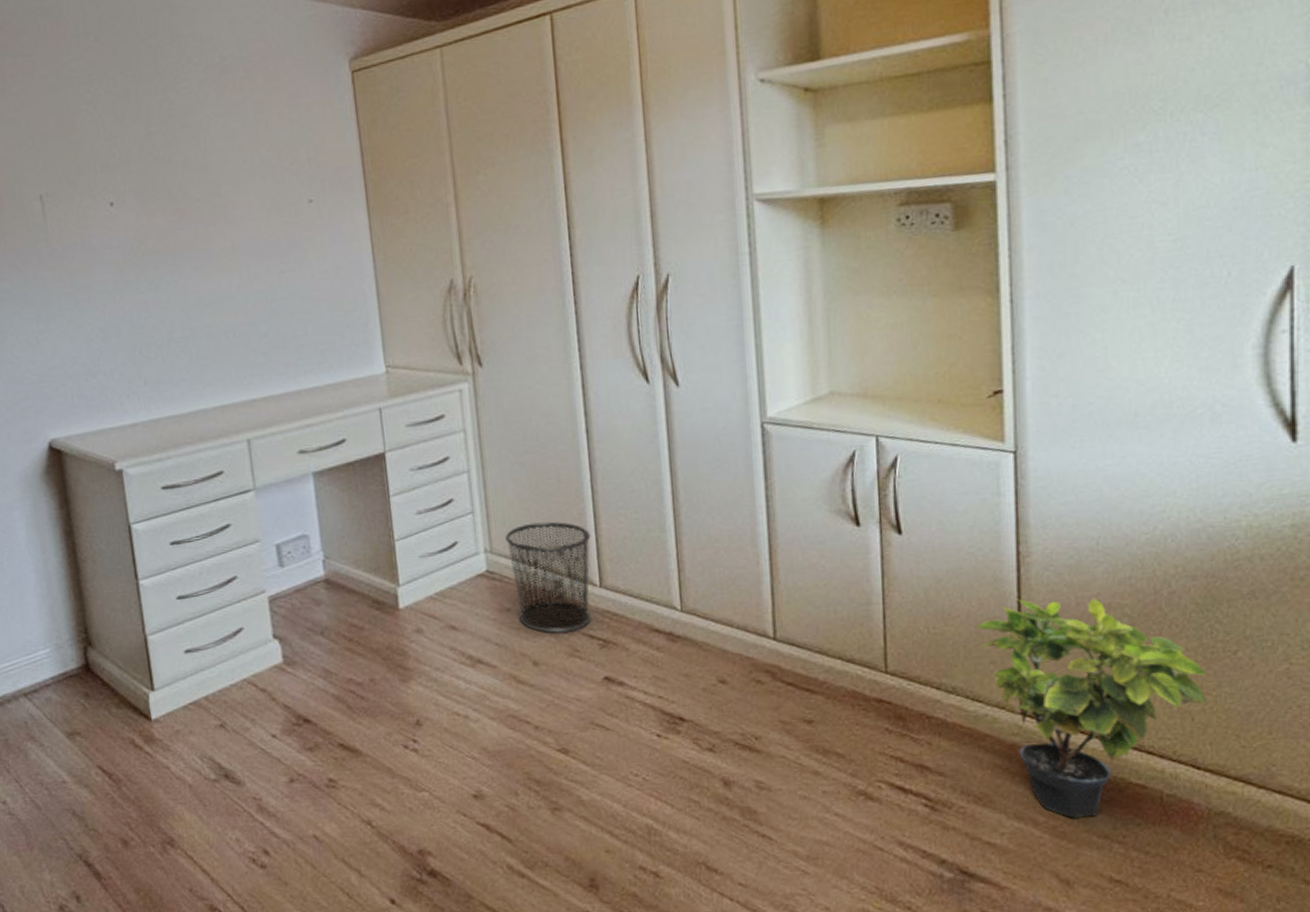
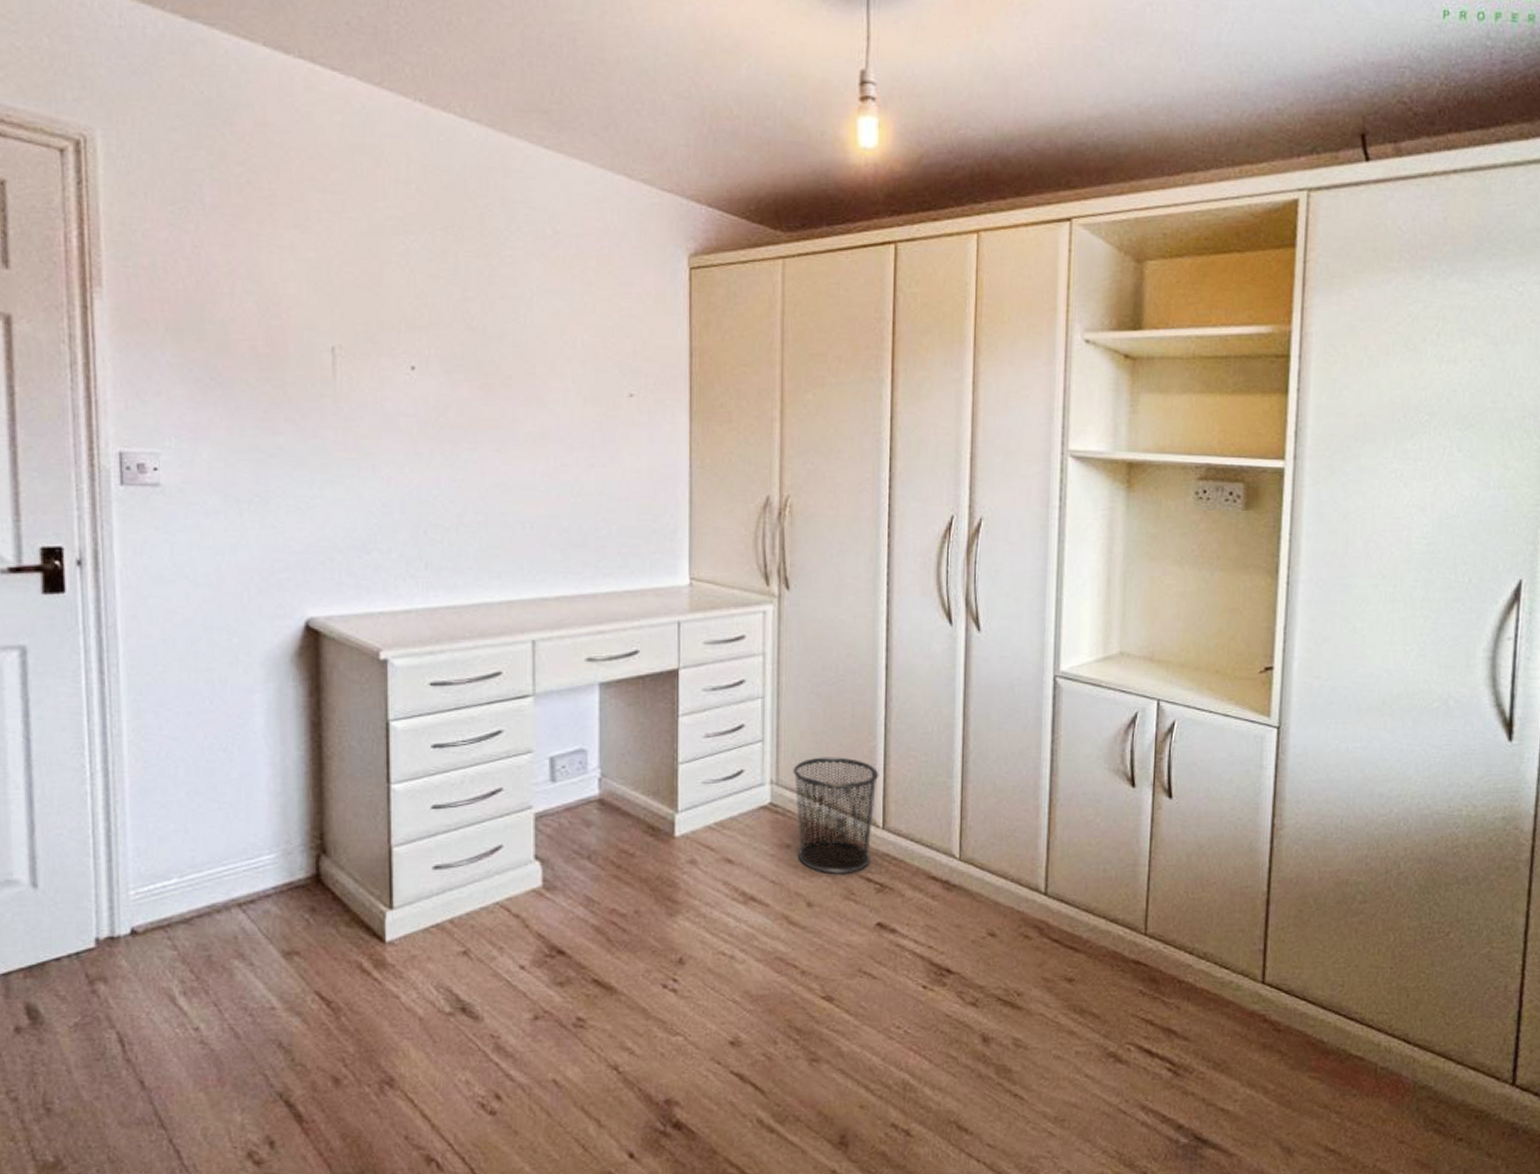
potted plant: present [975,598,1207,818] -> none [1229,869,1422,1087]

